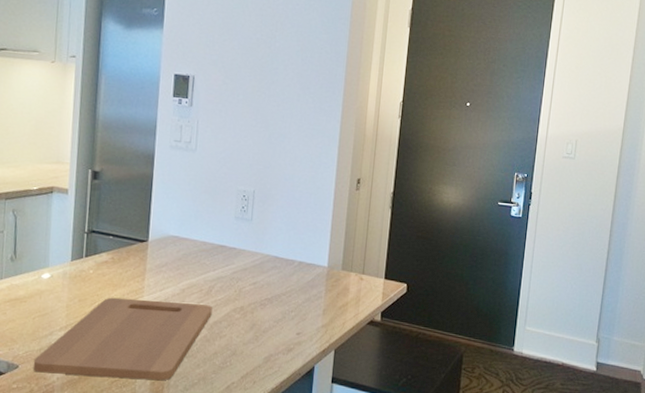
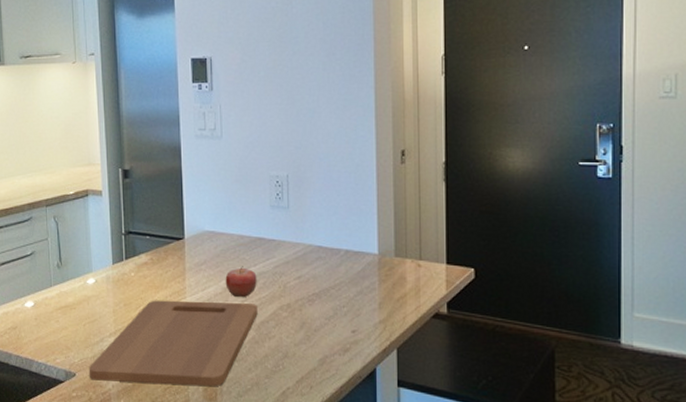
fruit: none [183,270,215,299] -> present [225,266,257,297]

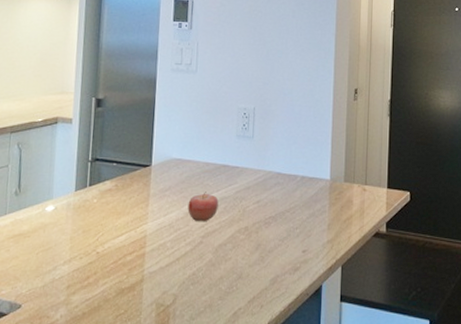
cutting board: present [88,300,258,387] -> none [36,226,217,312]

